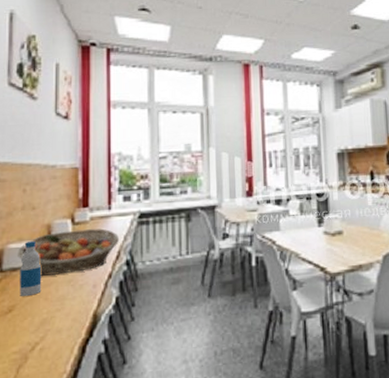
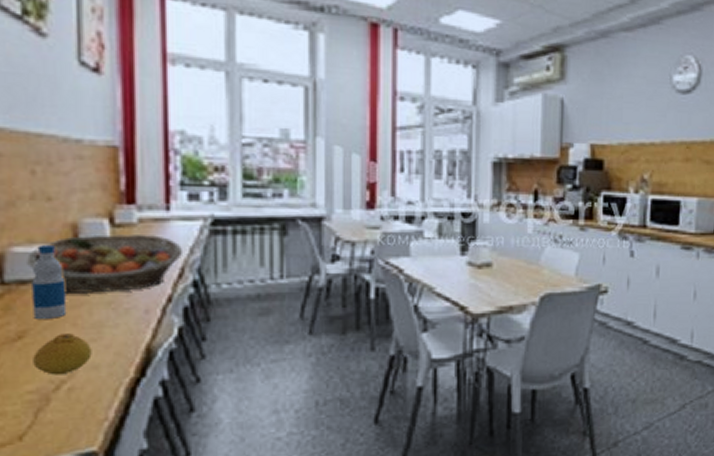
fruit: none [18,306,57,339] -> present [33,333,92,375]

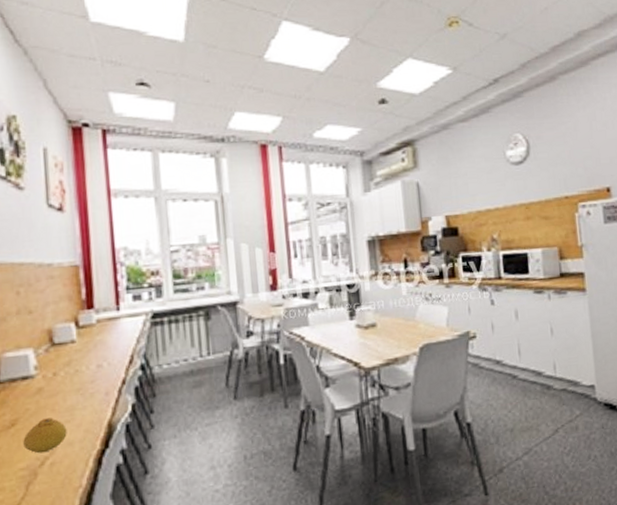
fruit basket: present [27,234,184,295] -> none [16,331,132,387]
bottle: present [32,245,67,319] -> none [20,348,47,409]

